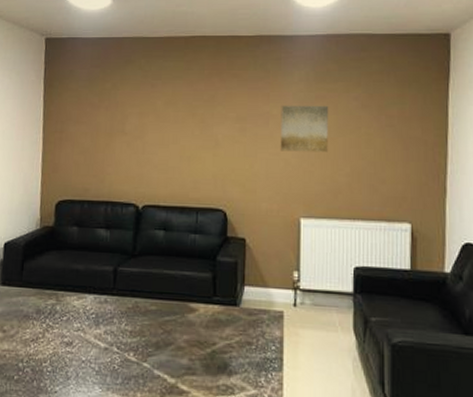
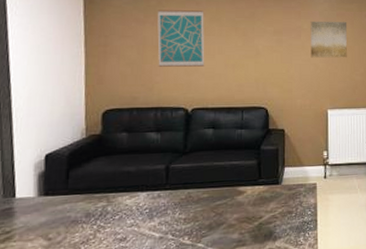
wall art: none [110,93,160,158] -> present [157,10,205,67]

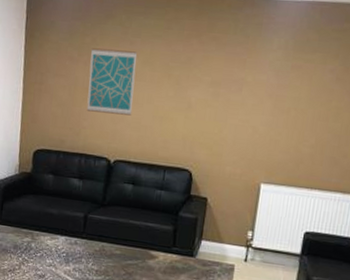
wall art: present [310,21,347,58] -> none [250,72,304,123]

